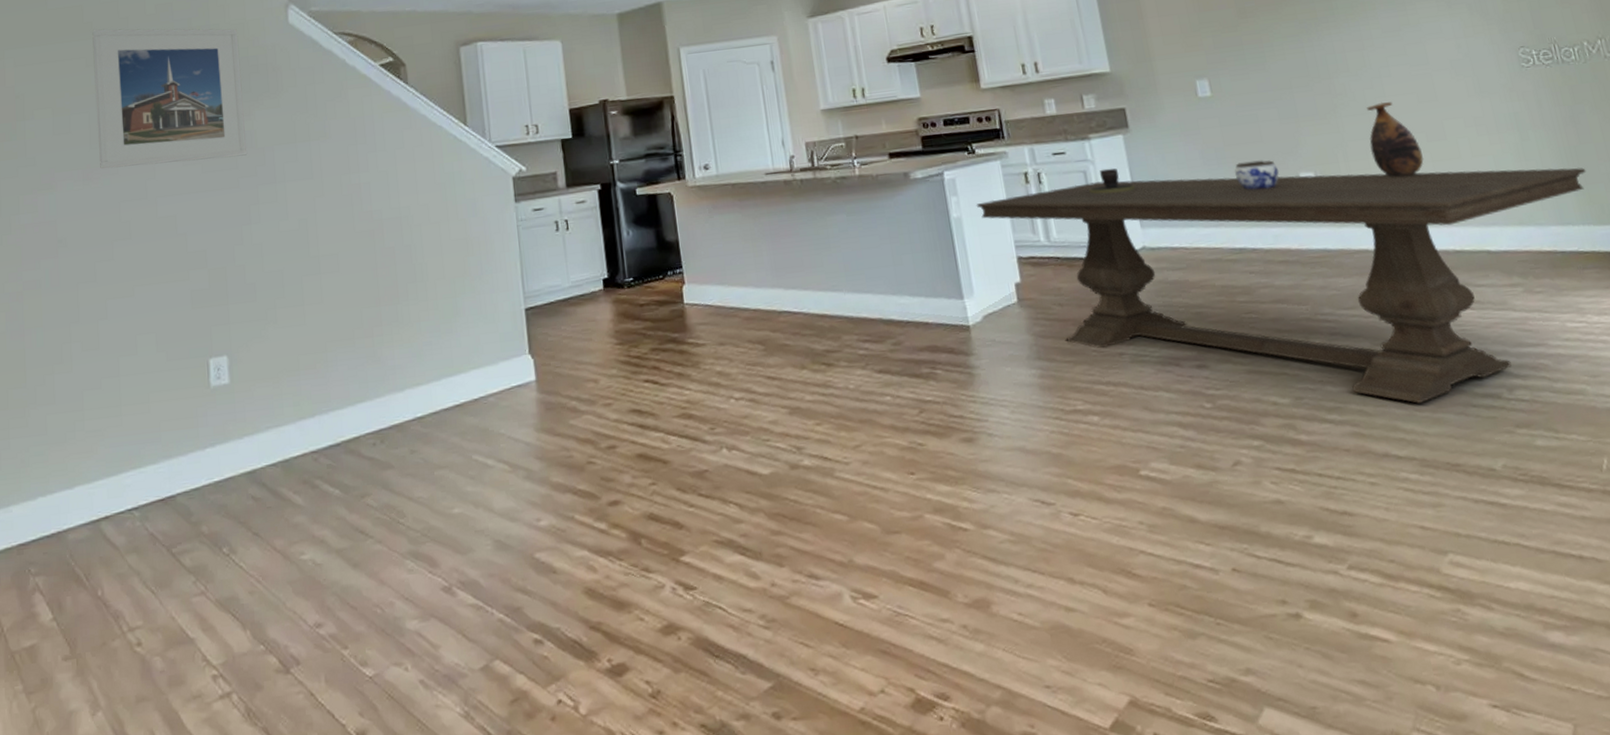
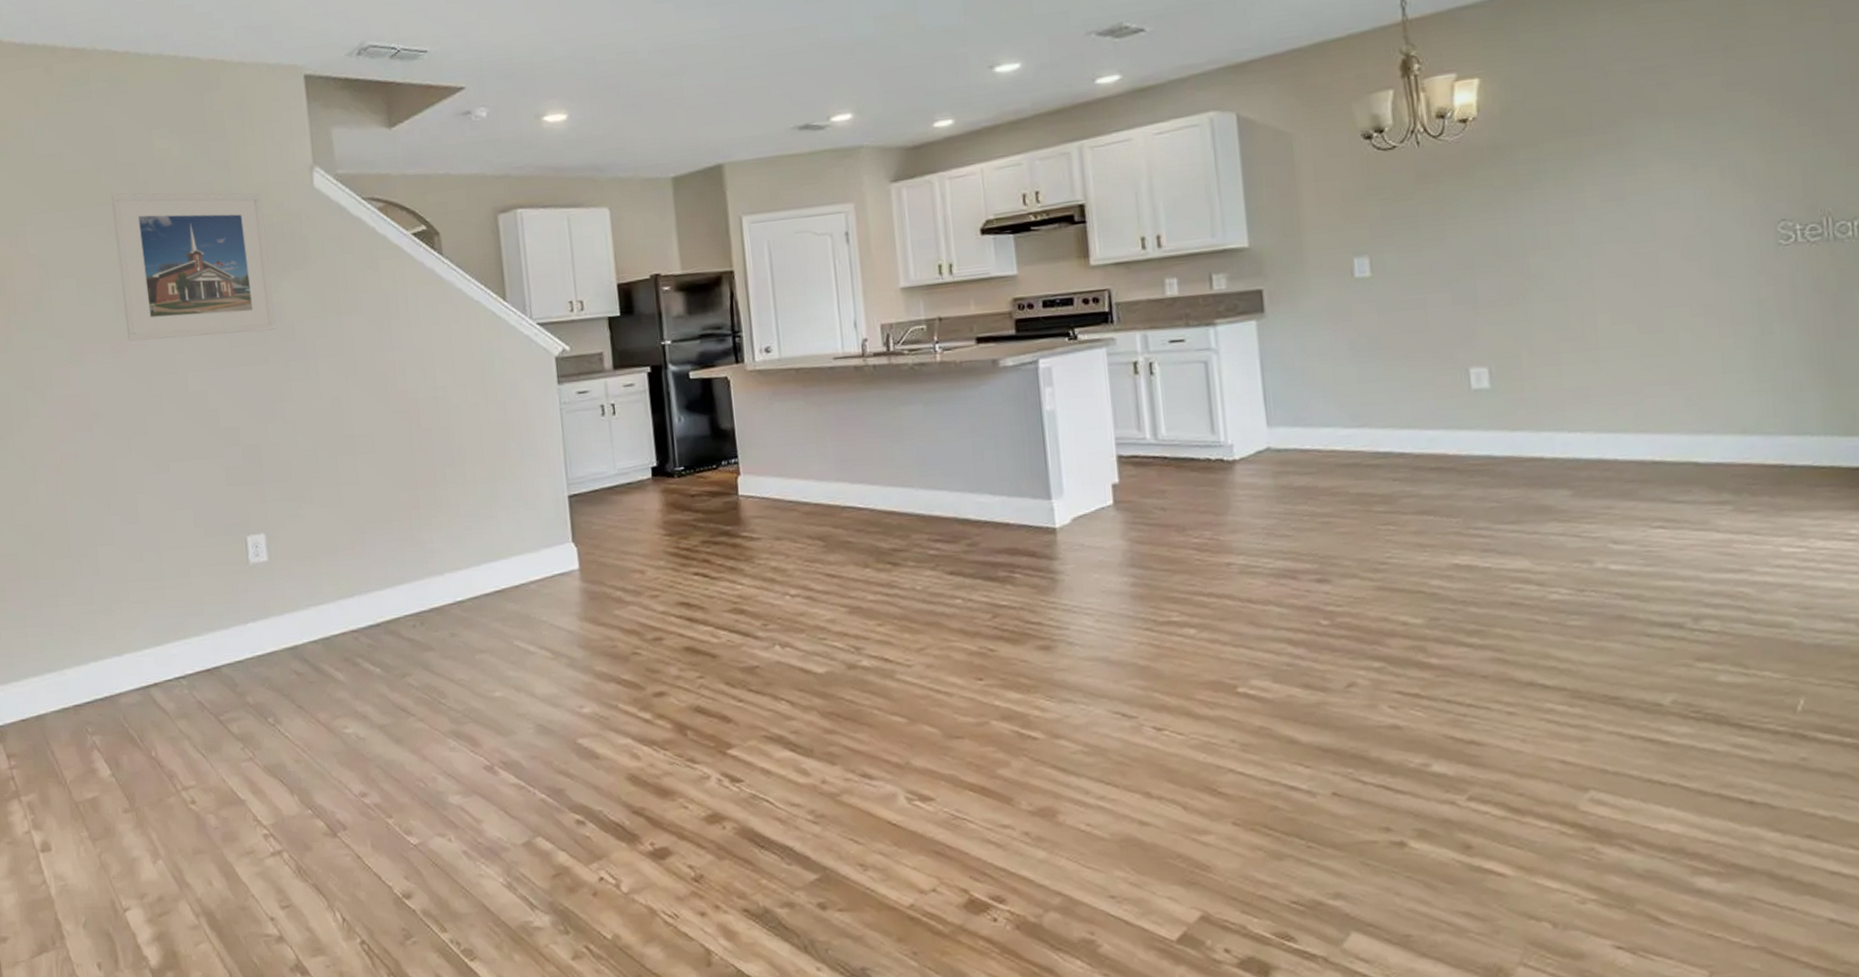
dining table: present [976,168,1586,403] -> none [1073,367,1841,630]
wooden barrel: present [1089,168,1136,194] -> none [1209,358,1266,388]
jar: present [1234,160,1279,190] -> none [1389,352,1444,387]
vase: present [1367,102,1424,177] -> none [1563,285,1630,375]

